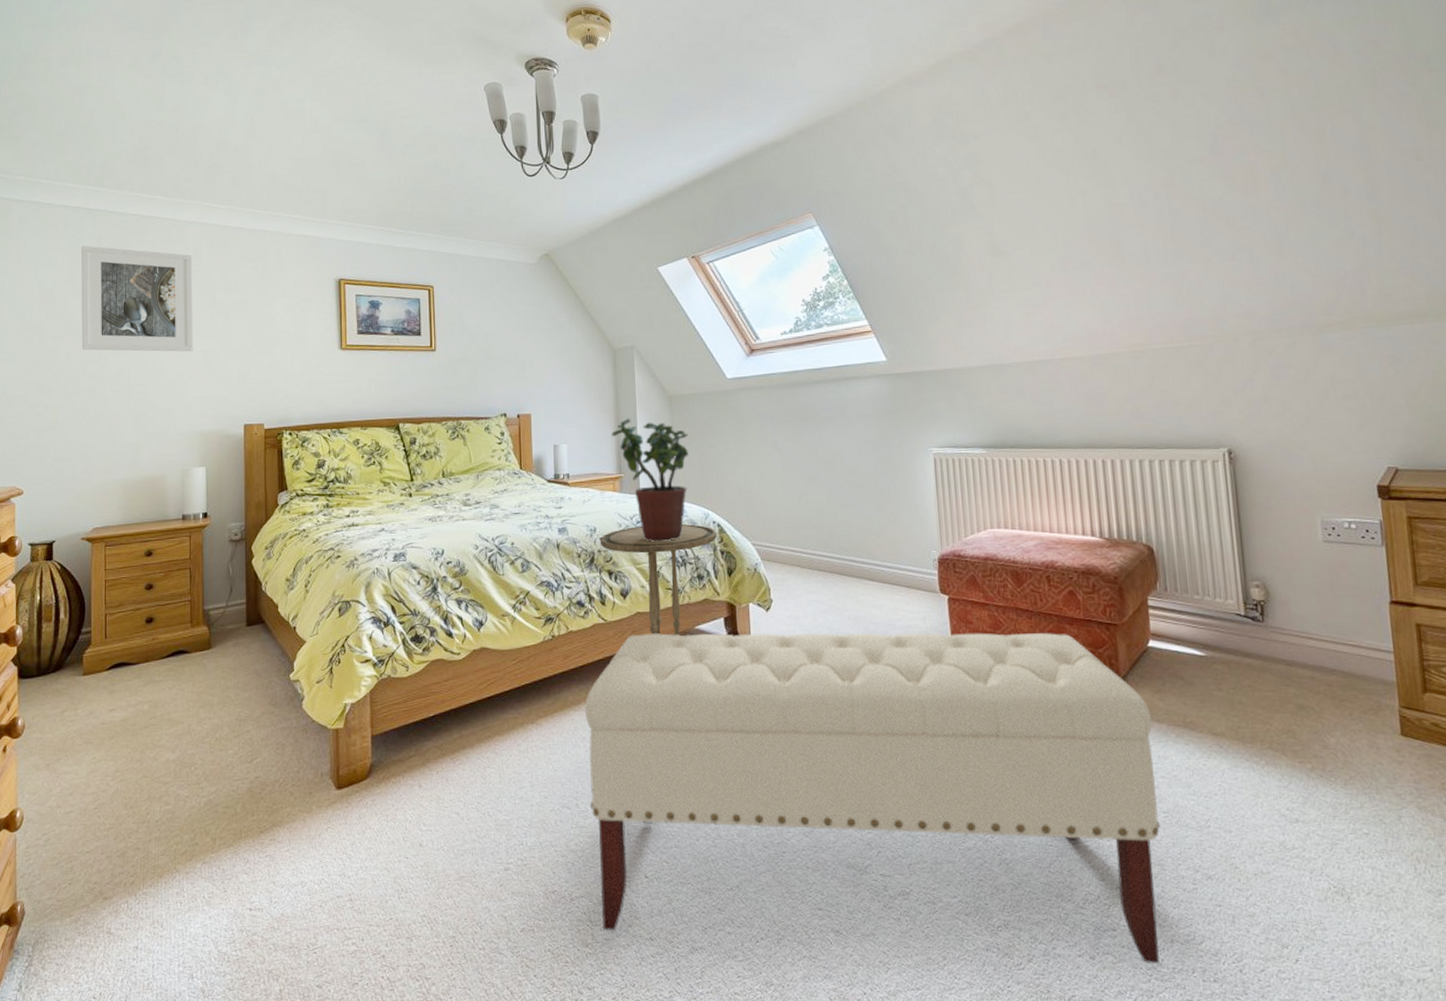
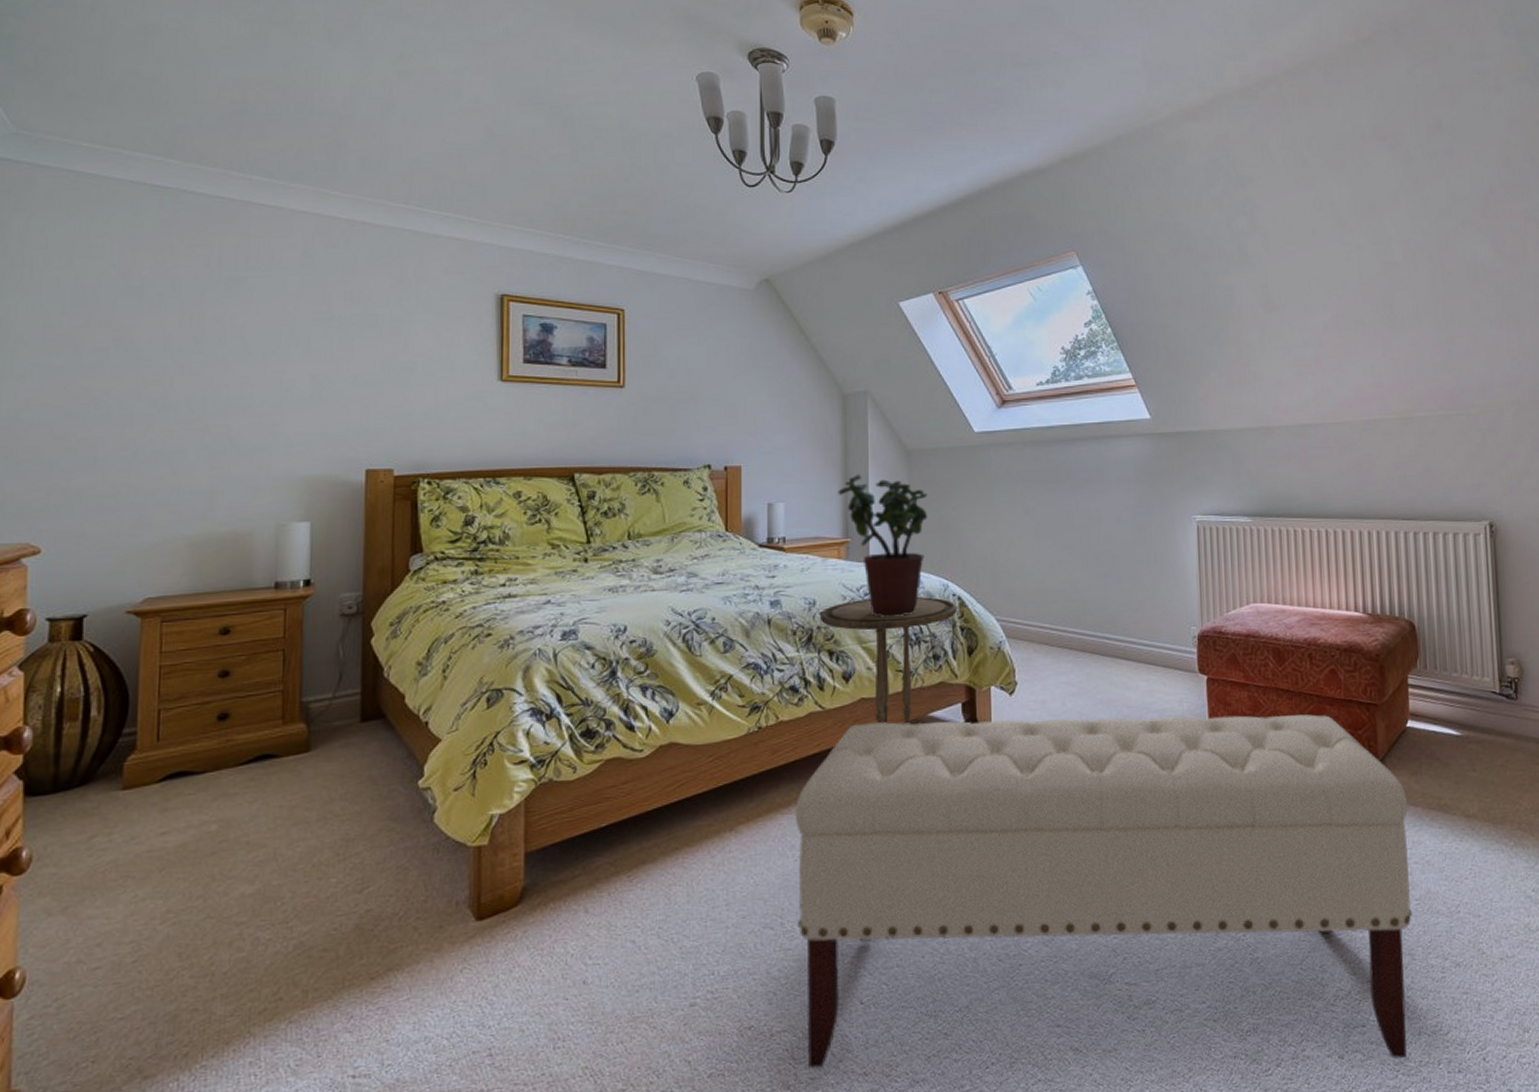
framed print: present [81,246,193,352] -> none [135,233,301,376]

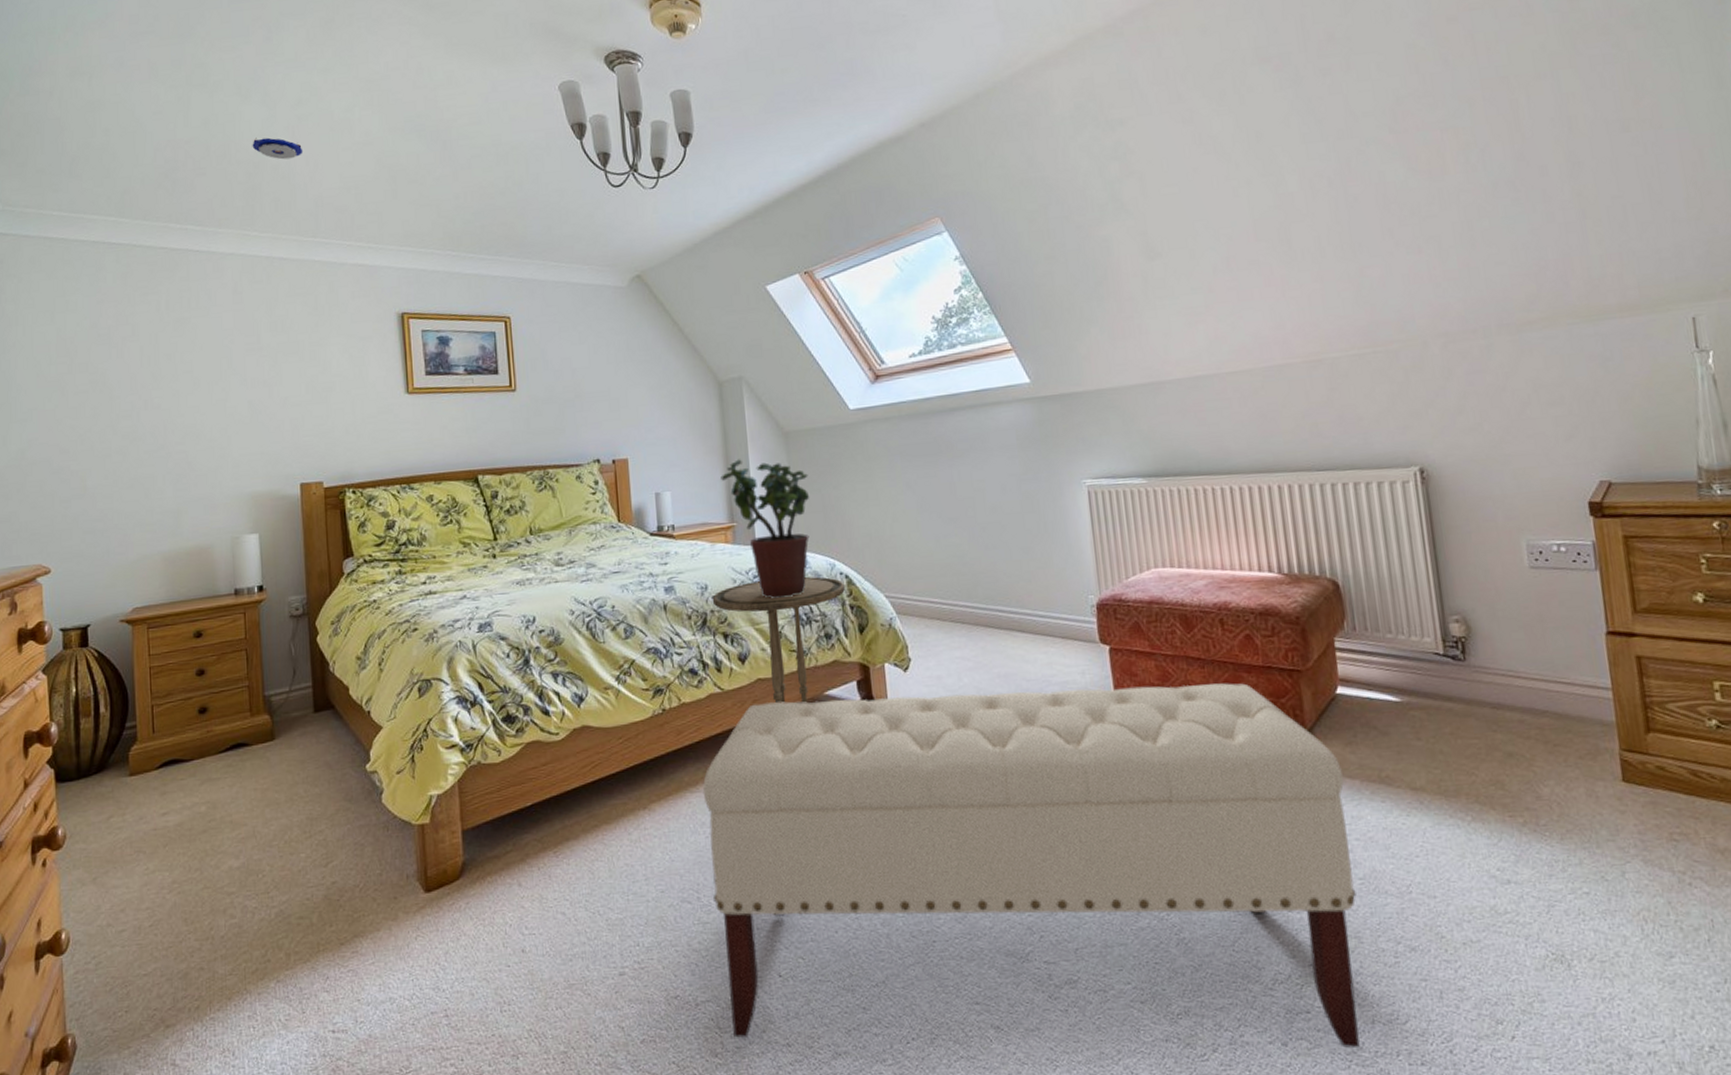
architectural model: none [340,89,401,116] -> present [252,137,303,160]

